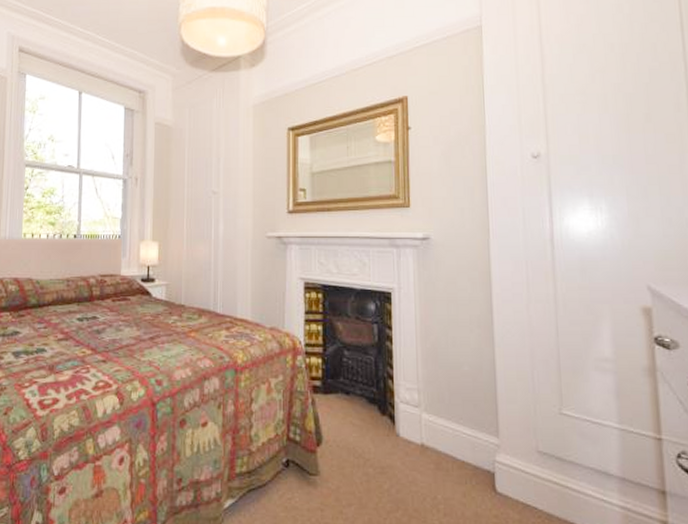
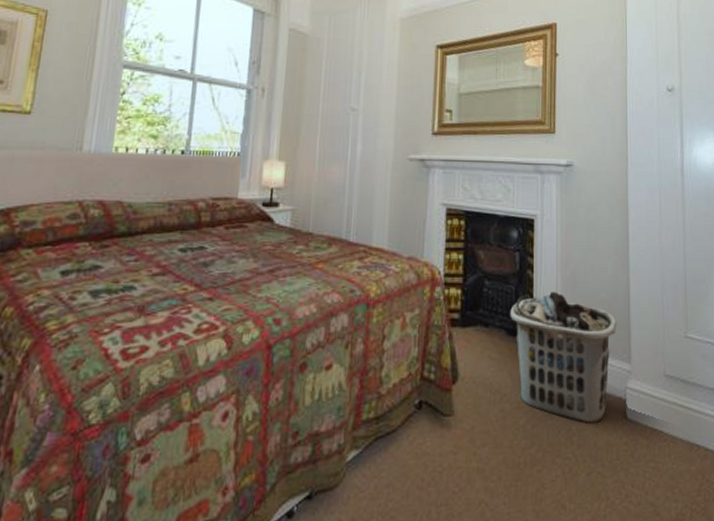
clothes hamper: none [370,364,483,495] -> present [510,292,617,424]

